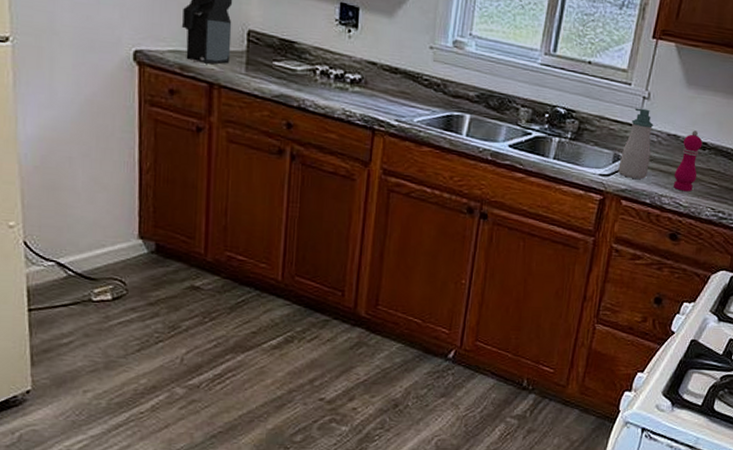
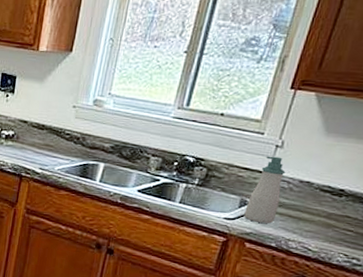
pepper mill: present [674,130,703,192] -> none [303,177,340,237]

